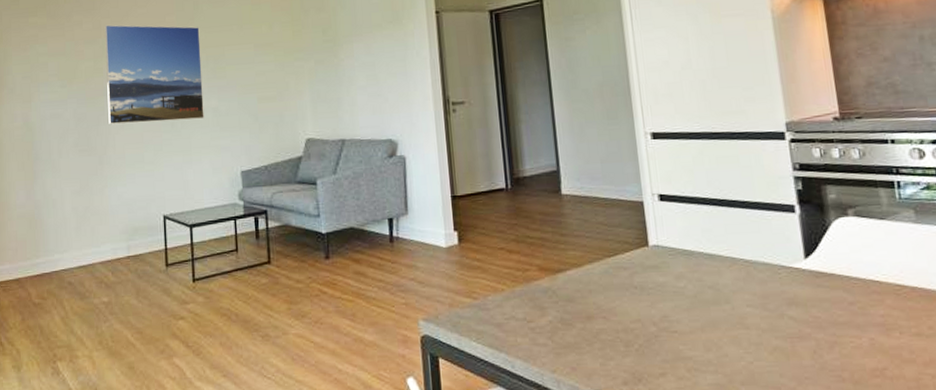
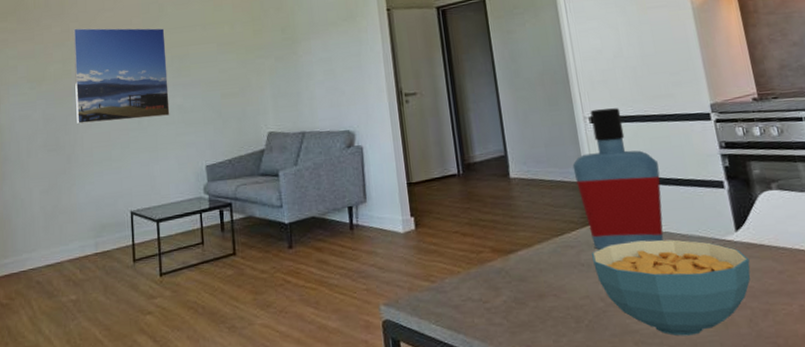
bottle: none [630,124,725,272] -> present [572,108,664,250]
cereal bowl: none [646,264,818,365] -> present [592,239,751,336]

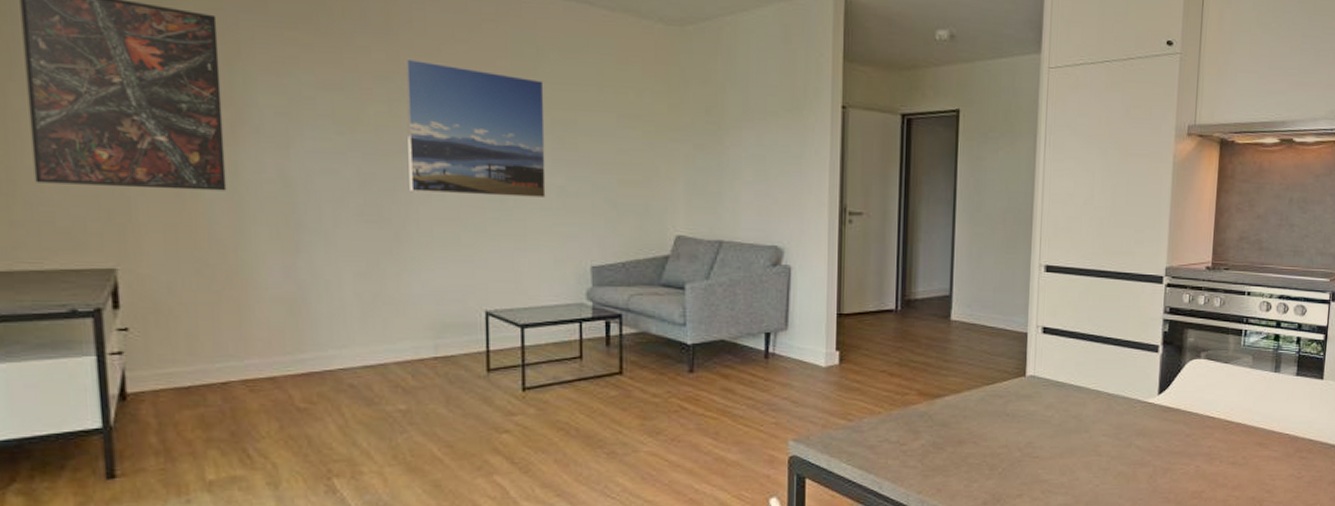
bottle: present [572,108,664,250] -> none [1017,258,1102,402]
cereal bowl: present [592,239,751,336] -> none [1018,396,1163,488]

